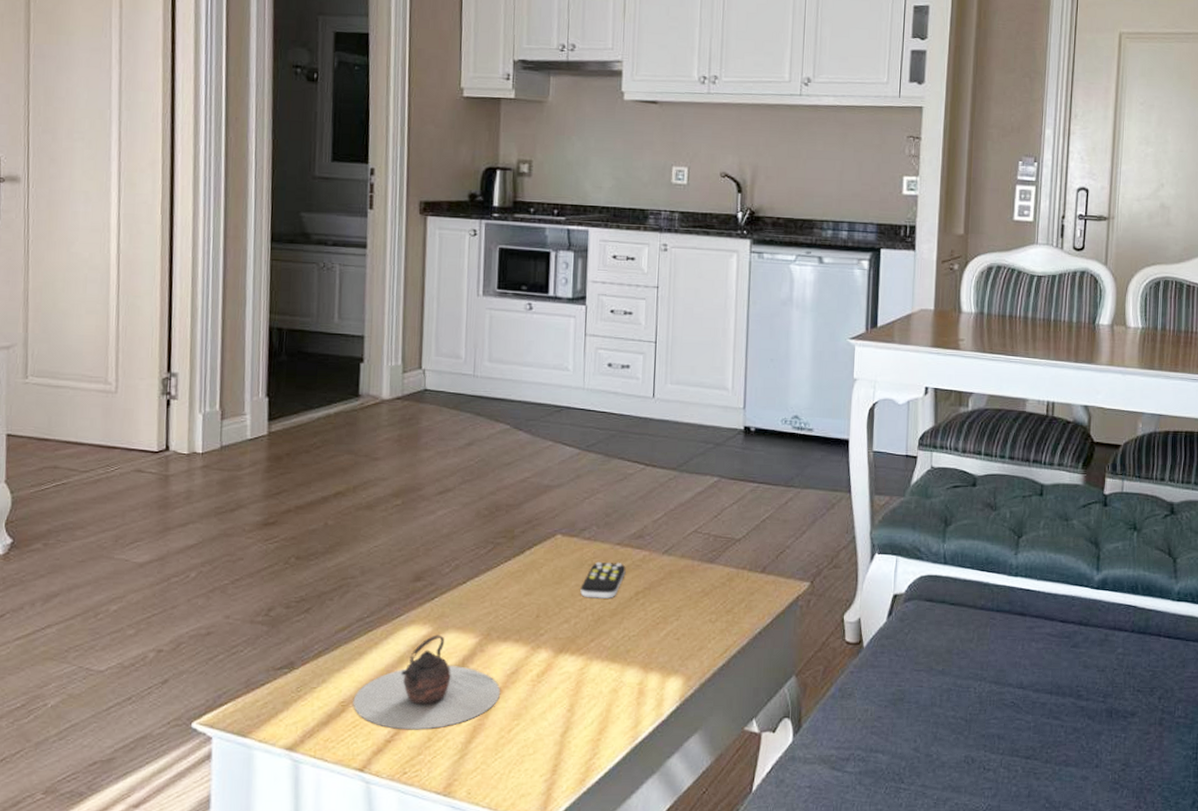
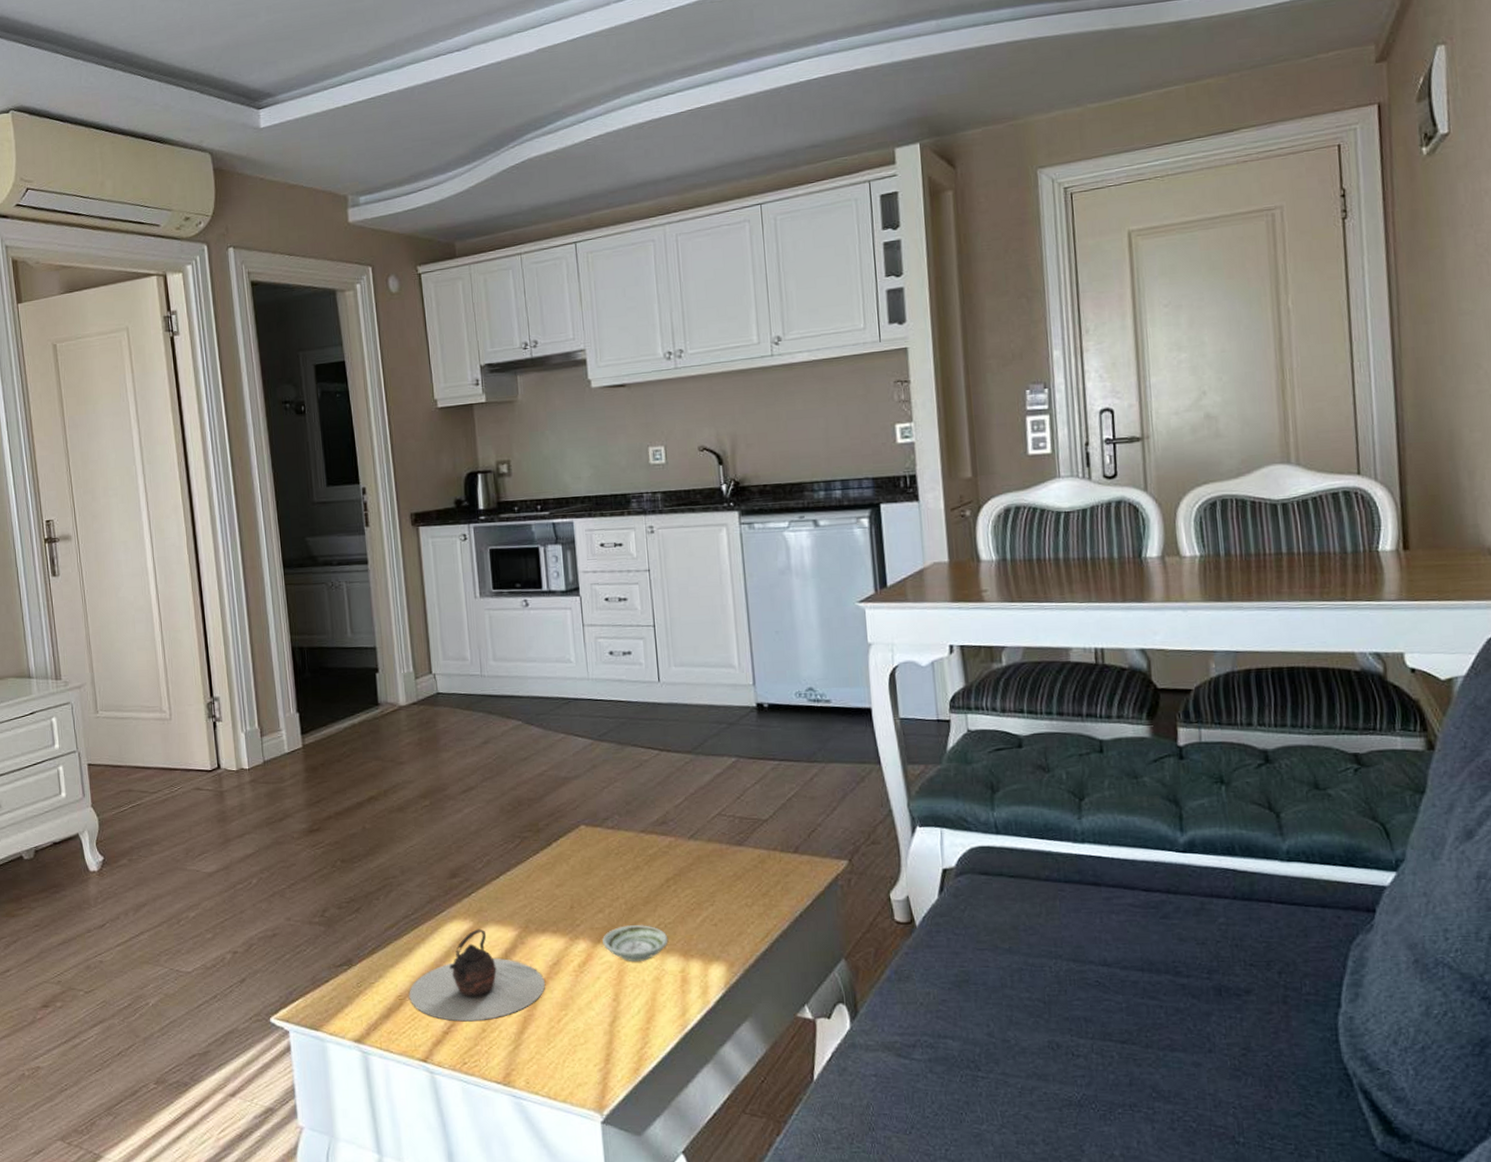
saucer: none [564,637,631,672] -> present [602,925,669,961]
remote control: present [580,561,626,600] -> none [610,850,654,888]

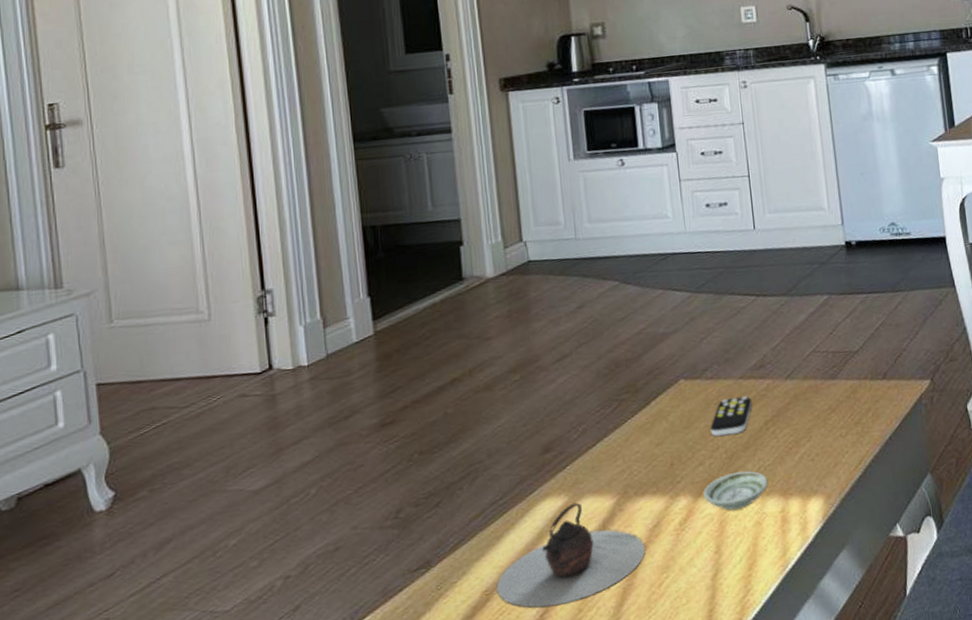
remote control: none [610,850,654,888] -> present [710,396,753,437]

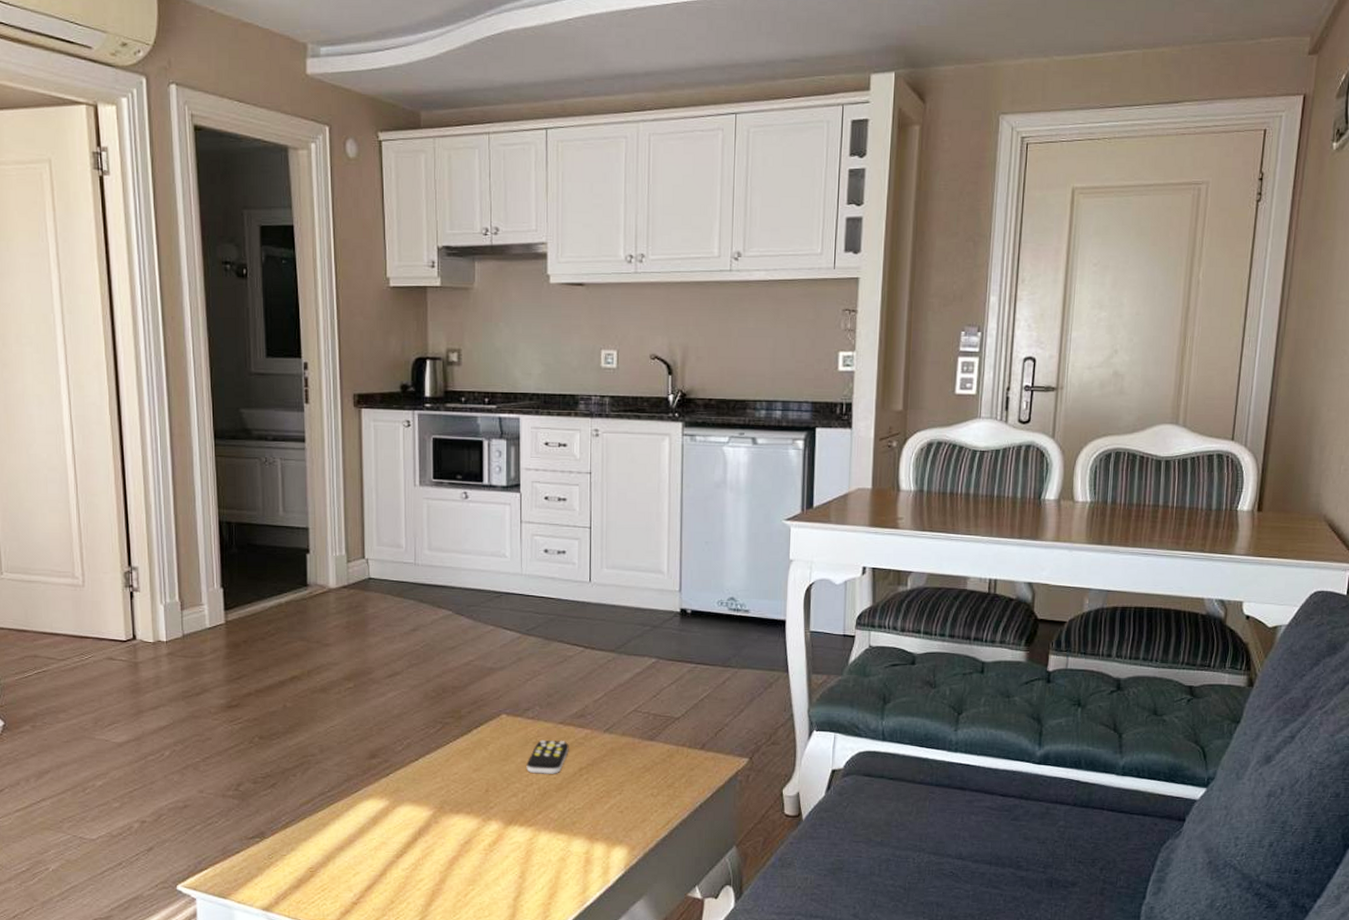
teapot: present [496,502,645,608] -> none [320,807,455,894]
saucer: present [703,471,768,511] -> none [514,809,576,842]

